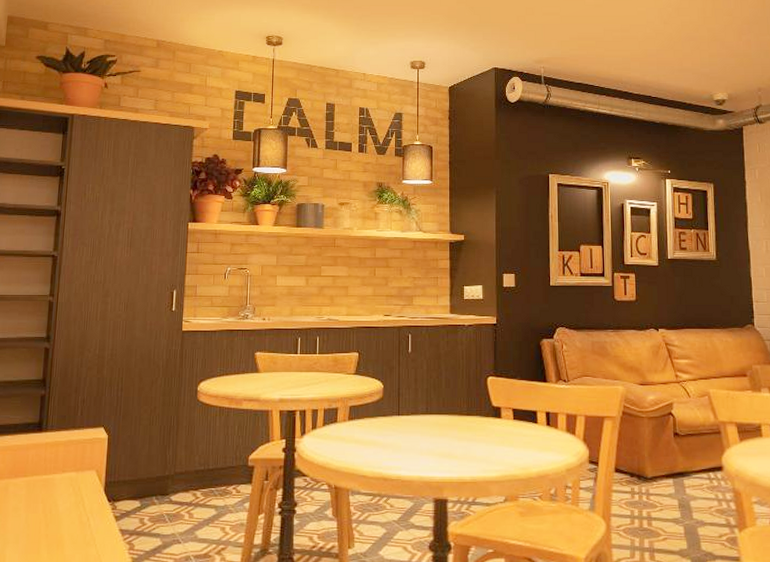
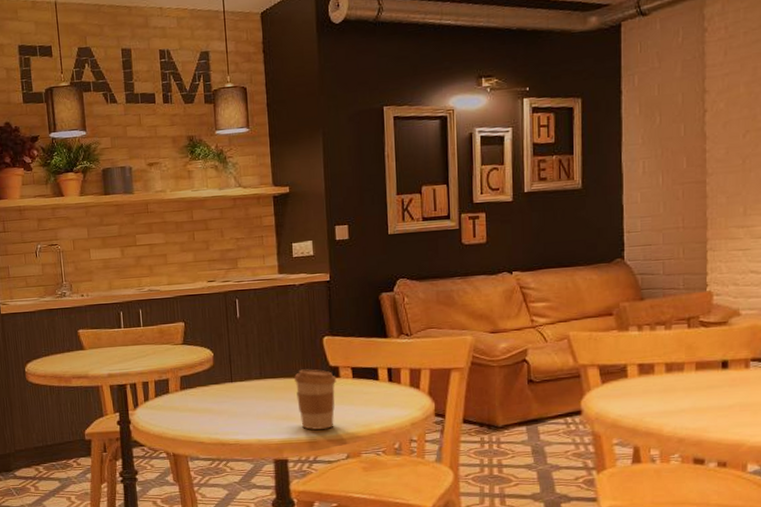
coffee cup: none [459,407,498,470] -> present [294,369,337,430]

